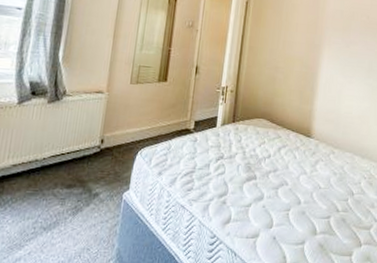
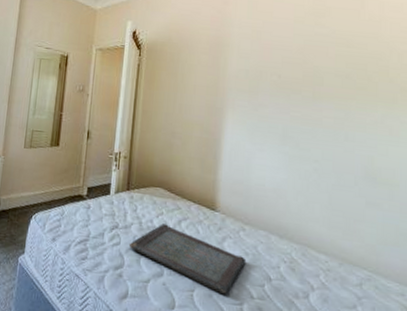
serving tray: none [233,152,335,211] -> present [128,223,247,295]

